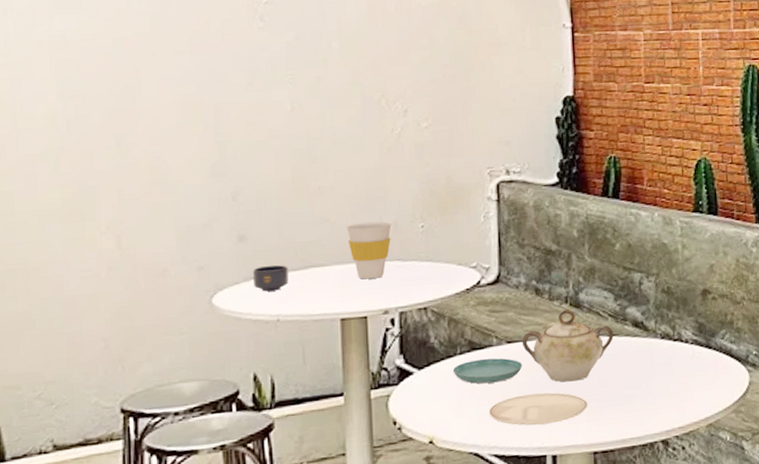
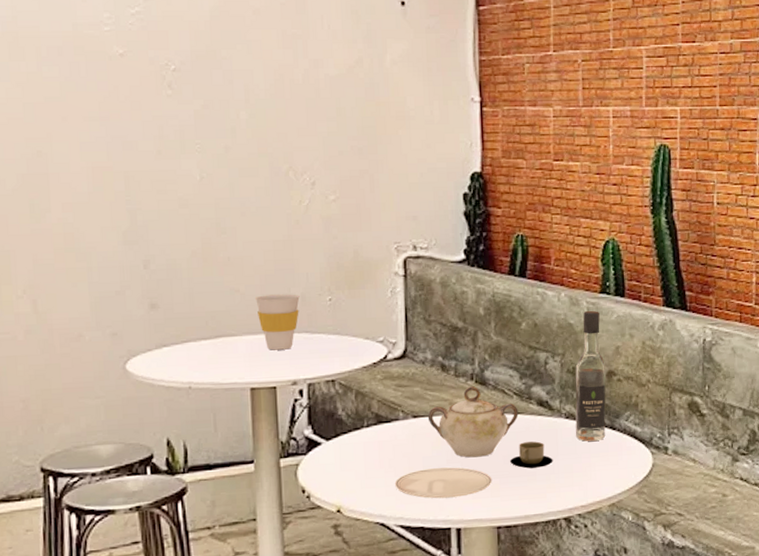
mug: present [252,265,289,292] -> none [164,333,200,359]
saucer: present [452,358,523,384] -> none [359,432,429,457]
cup: none [606,363,649,391] -> present [510,441,553,469]
bottle: none [670,229,702,362] -> present [575,310,607,442]

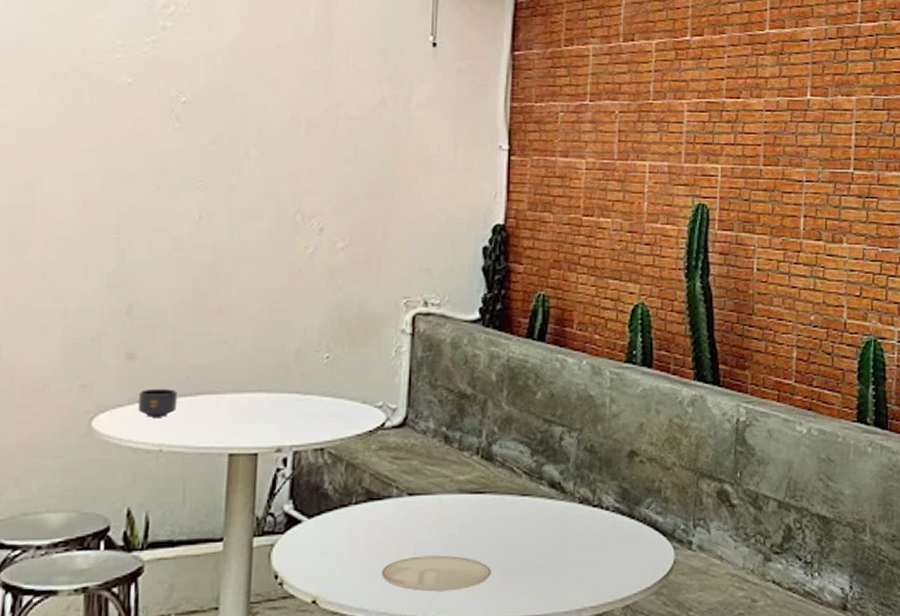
mug: none [164,333,200,359] -> present [137,388,178,417]
cup: present [255,294,300,350] -> none [245,349,294,412]
sugar bowl: present [427,386,519,458] -> none [424,462,527,545]
cup: present [510,441,553,469] -> none [514,529,562,560]
bottle: present [575,310,607,442] -> none [589,381,628,532]

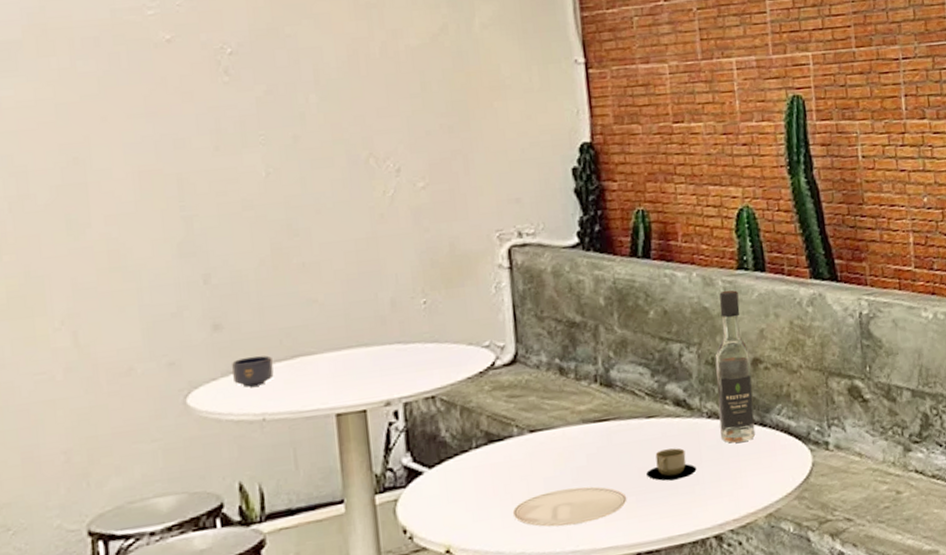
cup: none [514,529,562,560] -> present [646,448,697,481]
bottle: none [589,381,628,532] -> present [715,290,756,443]

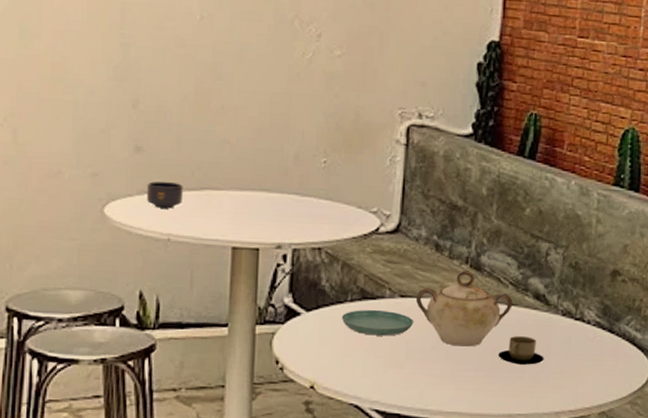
saucer: none [468,450,549,482] -> present [341,310,414,336]
plate: present [512,486,627,527] -> none [374,352,478,387]
sugar bowl: none [546,389,653,475] -> present [415,270,513,347]
bottle: present [715,290,756,443] -> none [570,202,612,344]

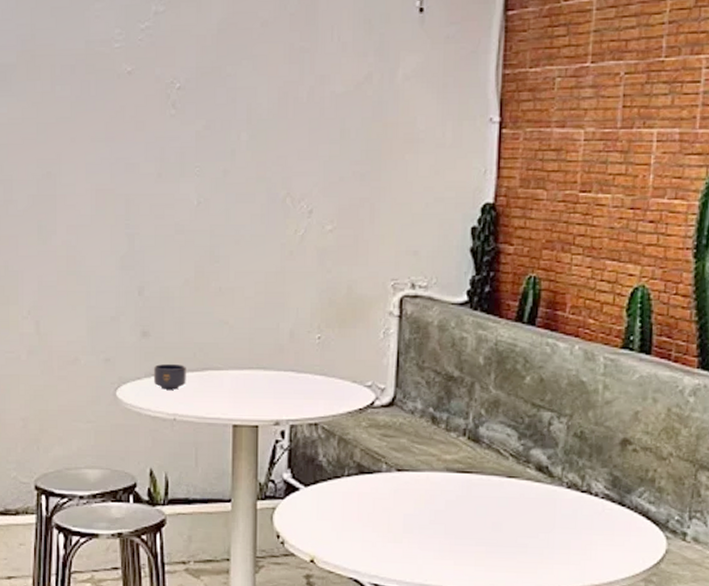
saucer: present [341,310,414,336] -> none [339,484,412,511]
sugar bowl: present [415,270,513,347] -> none [412,443,514,521]
cup: present [498,336,544,365] -> none [499,510,548,540]

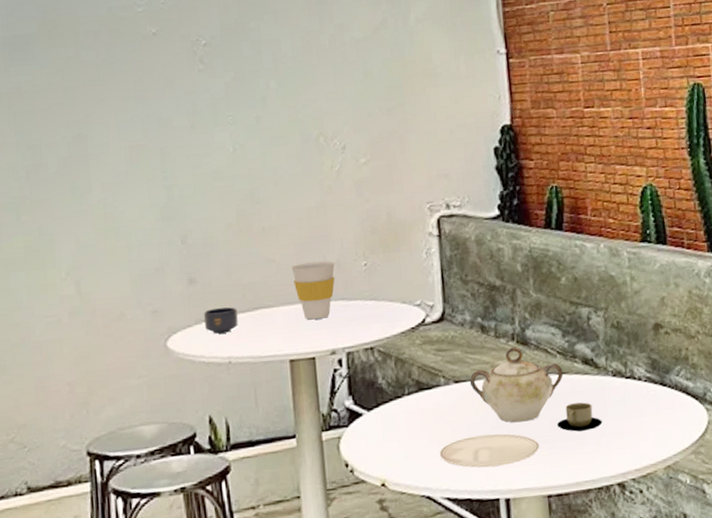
cup: none [244,329,288,388] -> present [291,261,335,320]
plate: none [372,527,478,562] -> present [439,433,540,468]
sugar bowl: none [412,443,514,521] -> present [469,347,563,423]
cup: none [499,510,548,540] -> present [557,402,602,432]

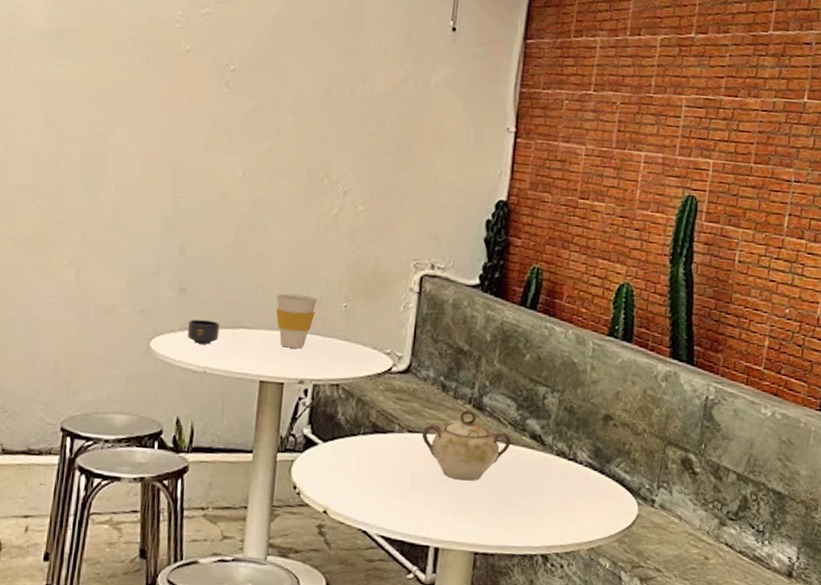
plate: present [439,433,540,468] -> none [381,484,476,517]
cup: present [557,402,602,432] -> none [496,473,539,501]

